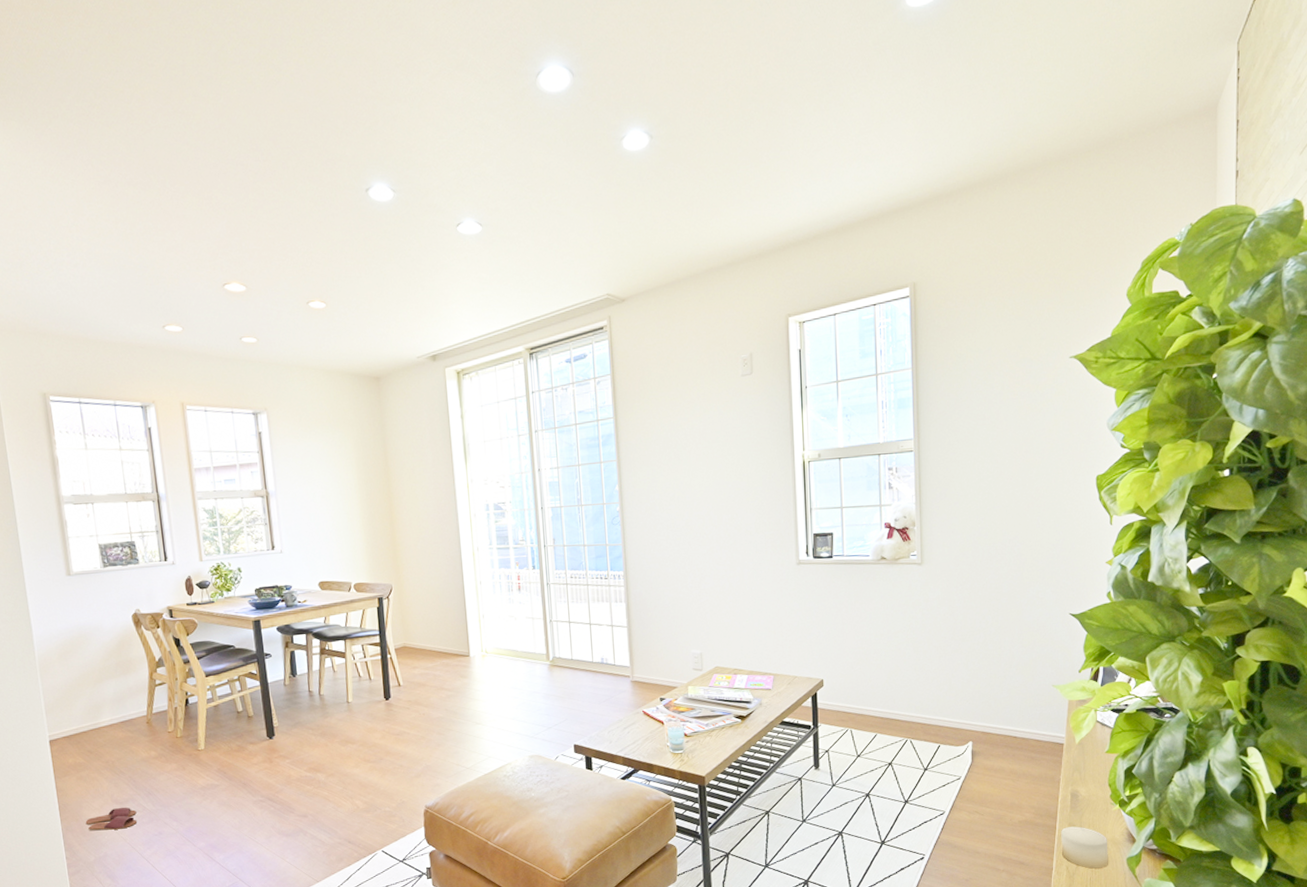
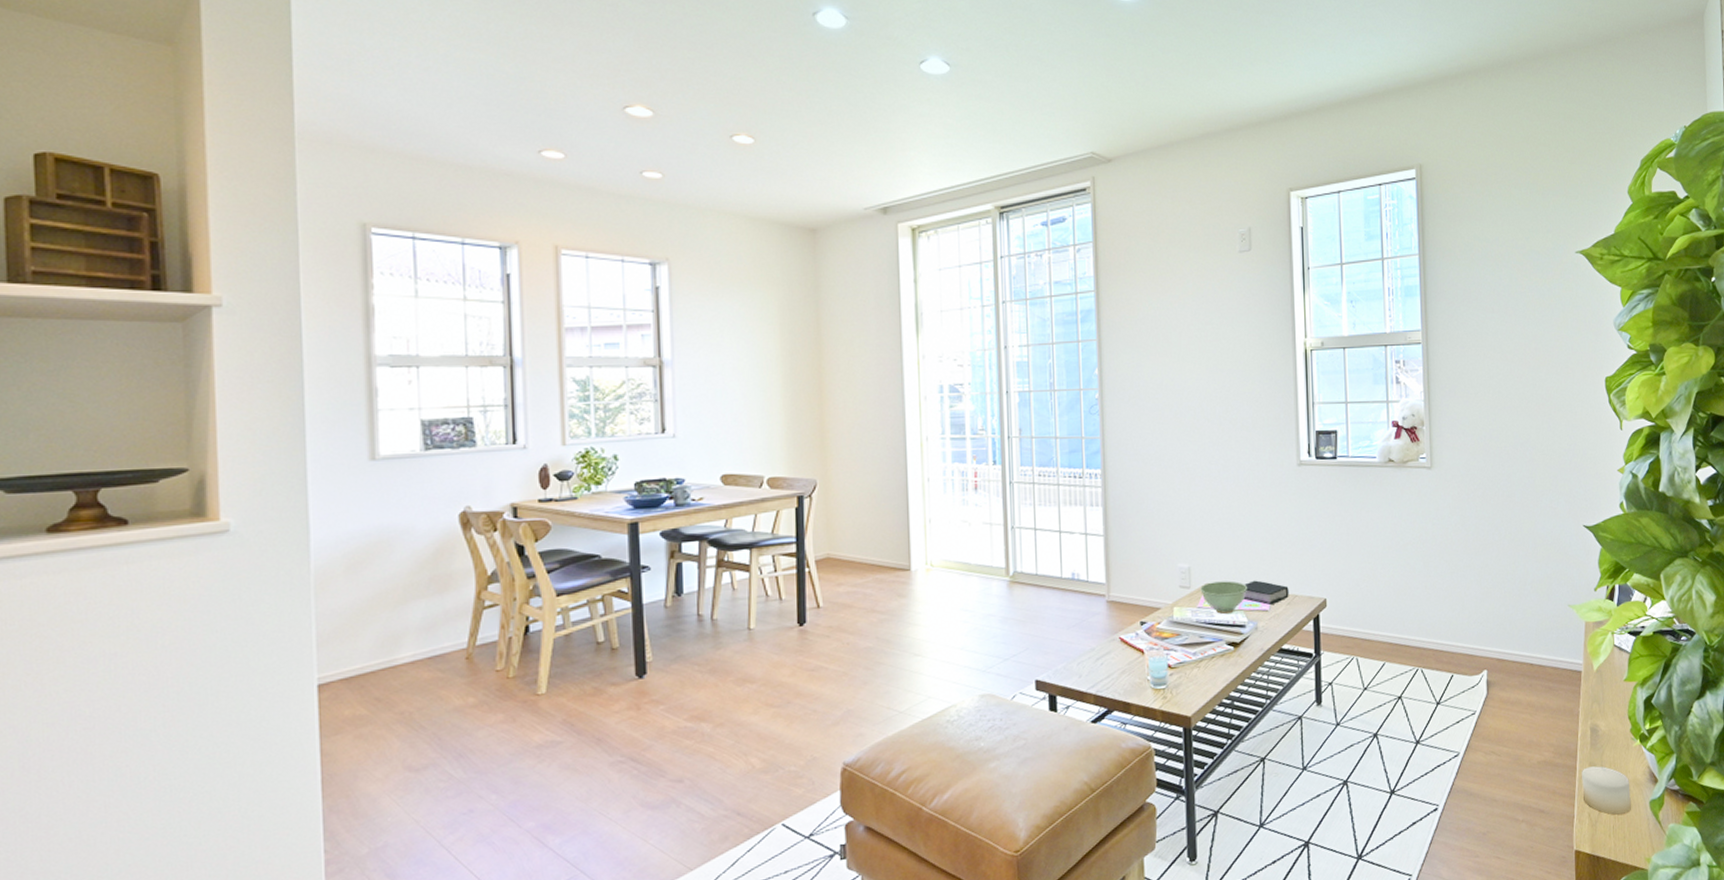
slippers: present [85,807,137,830] -> none [359,775,438,810]
bowl: none [711,664,753,693] -> present [1200,581,1248,615]
book: none [749,664,790,685] -> present [1243,580,1289,606]

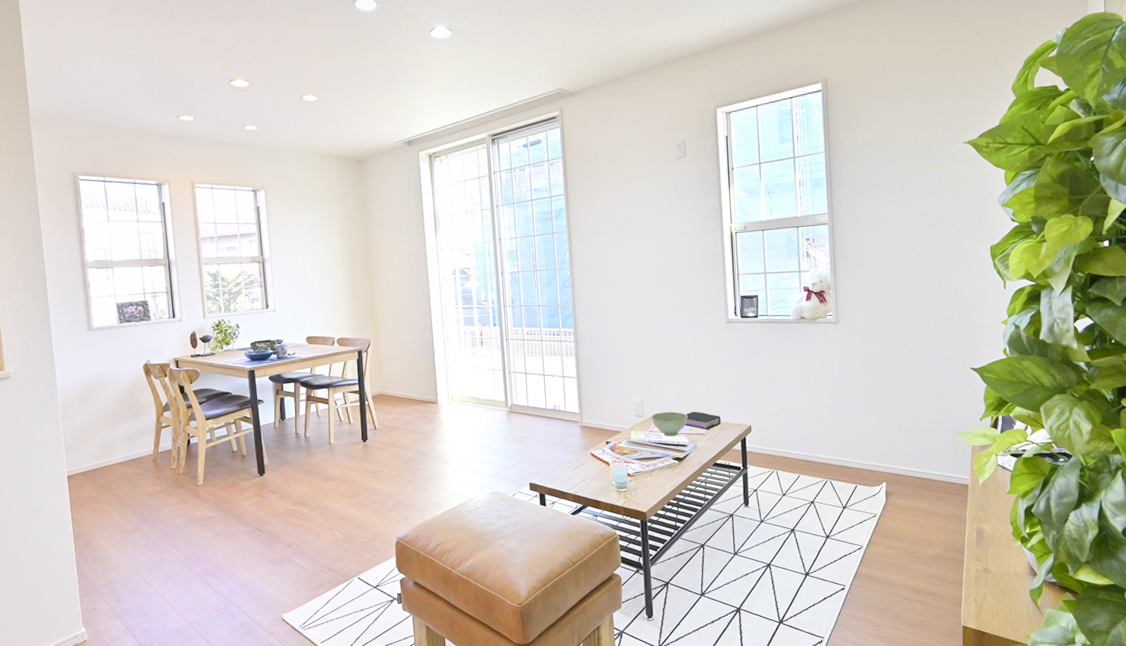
candle: present [1582,766,1631,815] -> none [968,560,1012,600]

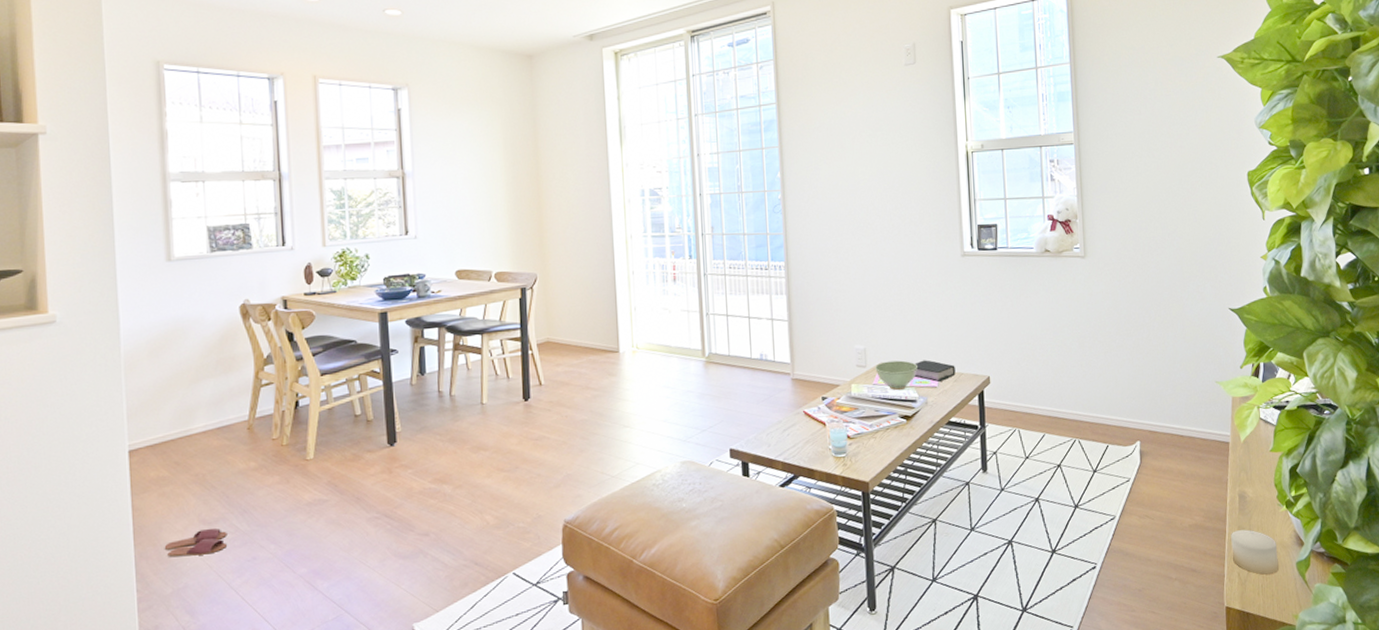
slippers: none [96,536,142,557] -> present [164,528,227,557]
candle: none [968,560,1012,600] -> present [1231,529,1279,575]

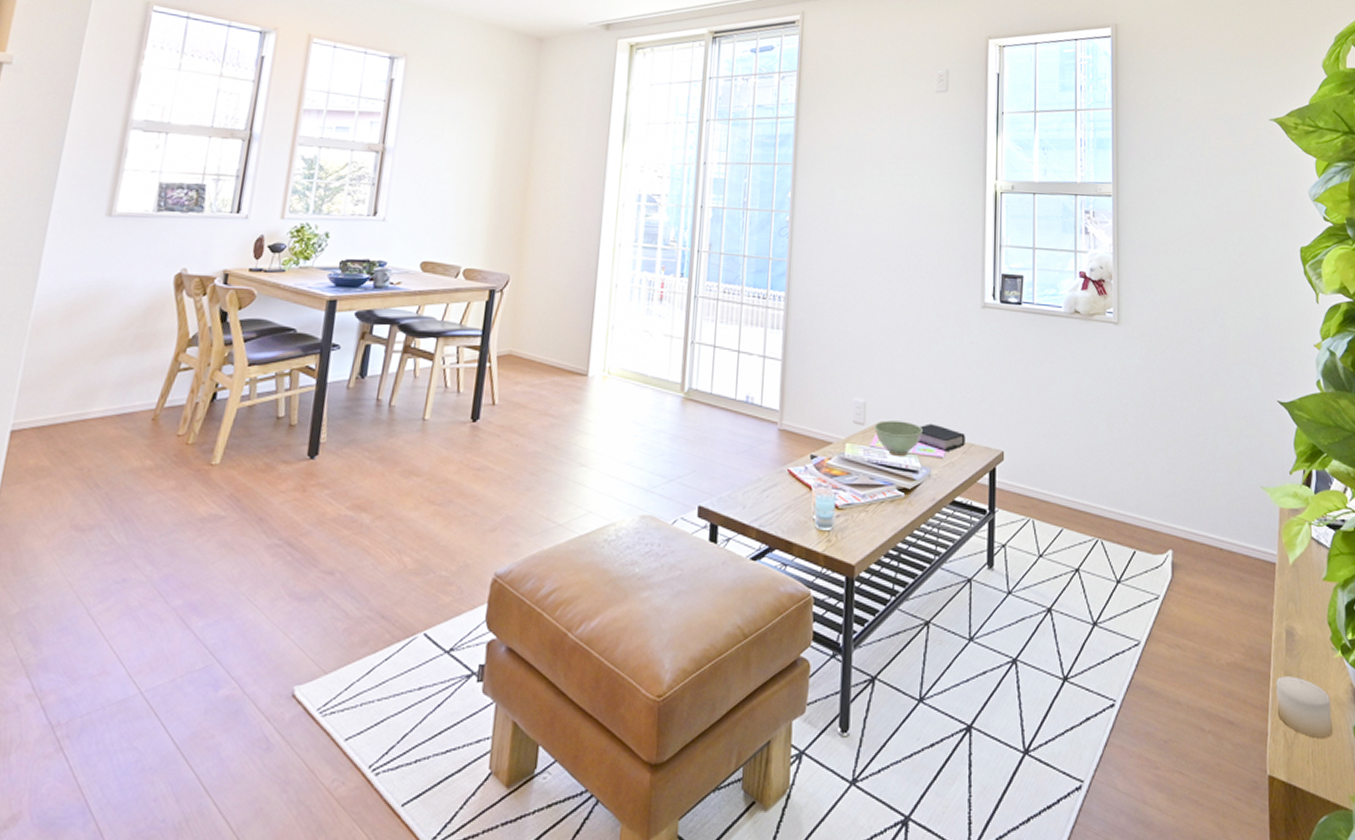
slippers: present [164,528,227,557] -> none [22,536,100,569]

